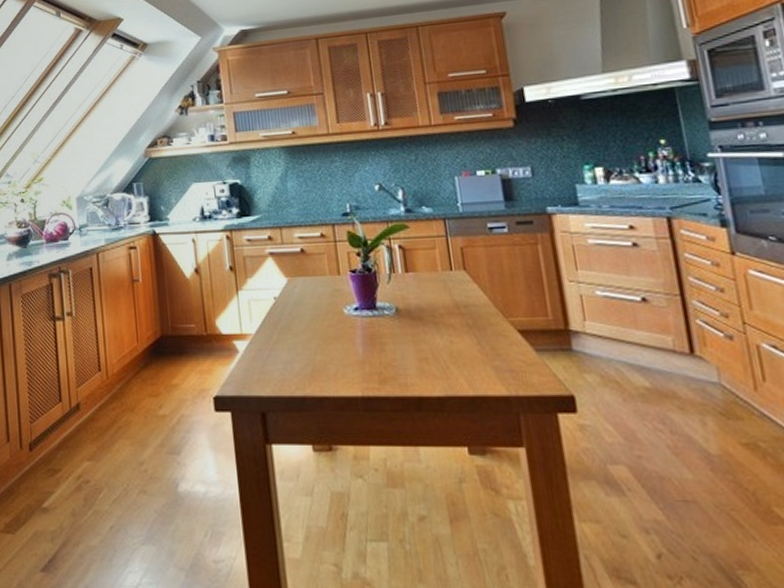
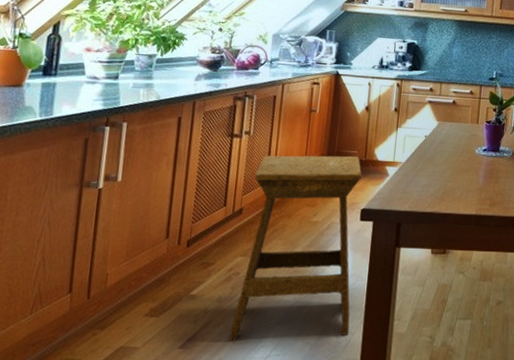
stool: none [86,331,229,567] -> present [229,155,362,343]

